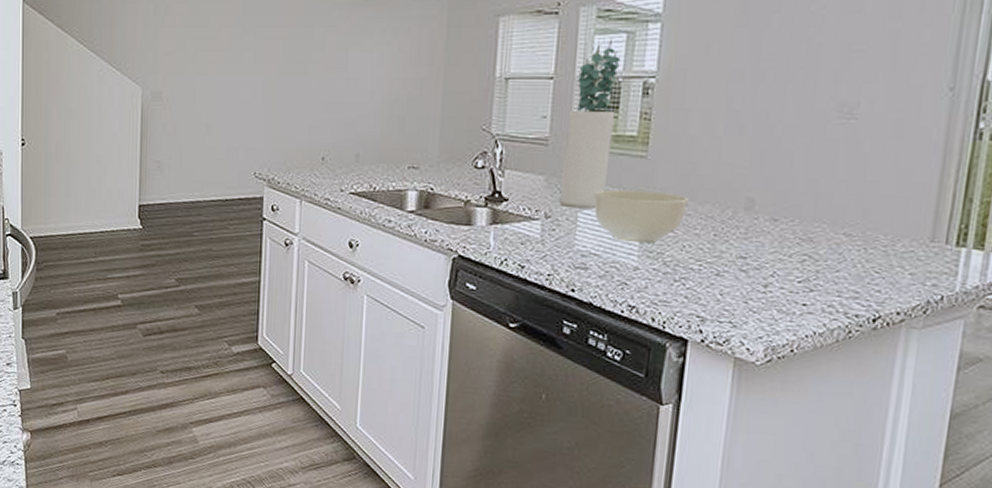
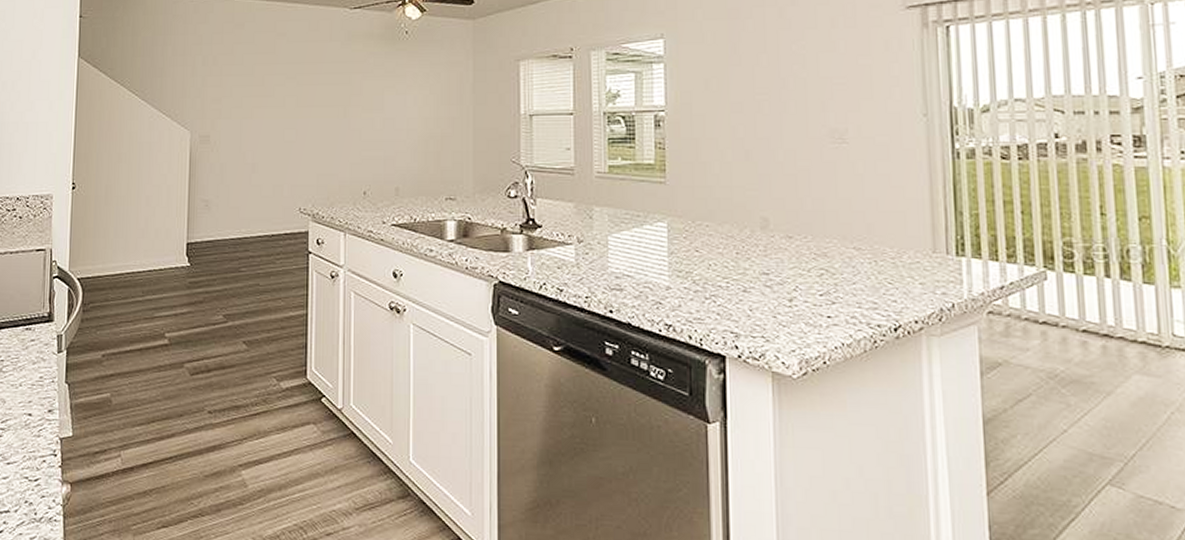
vase: present [559,39,621,209] -> none [589,79,633,233]
bowl: present [594,189,690,243] -> none [622,213,710,263]

